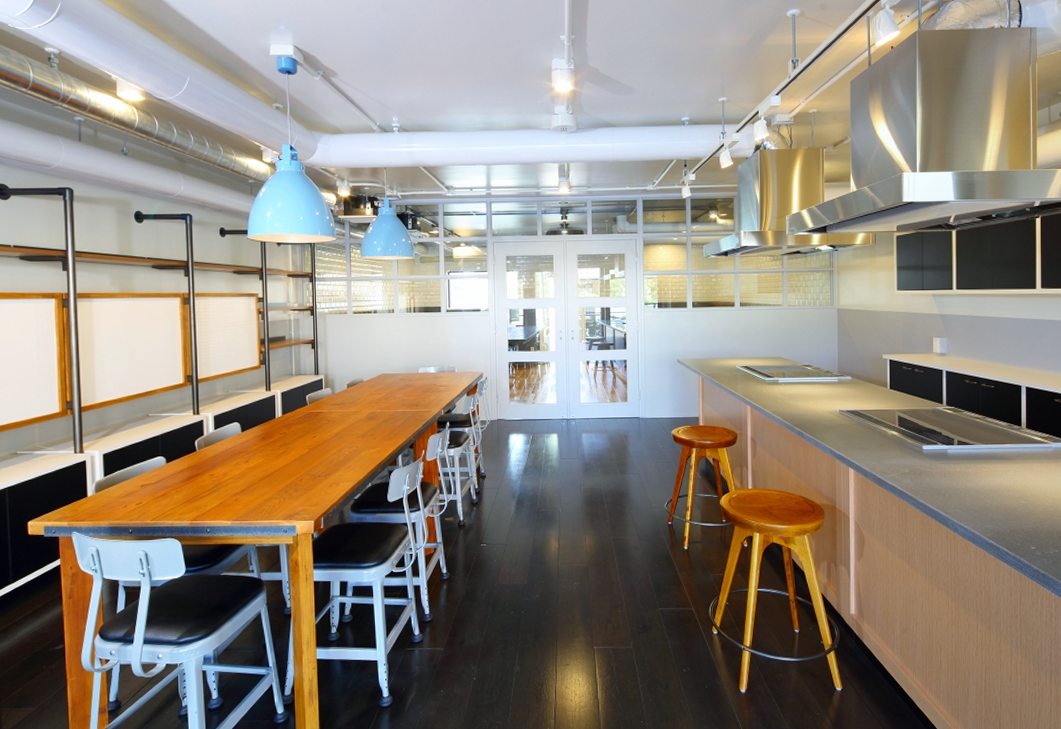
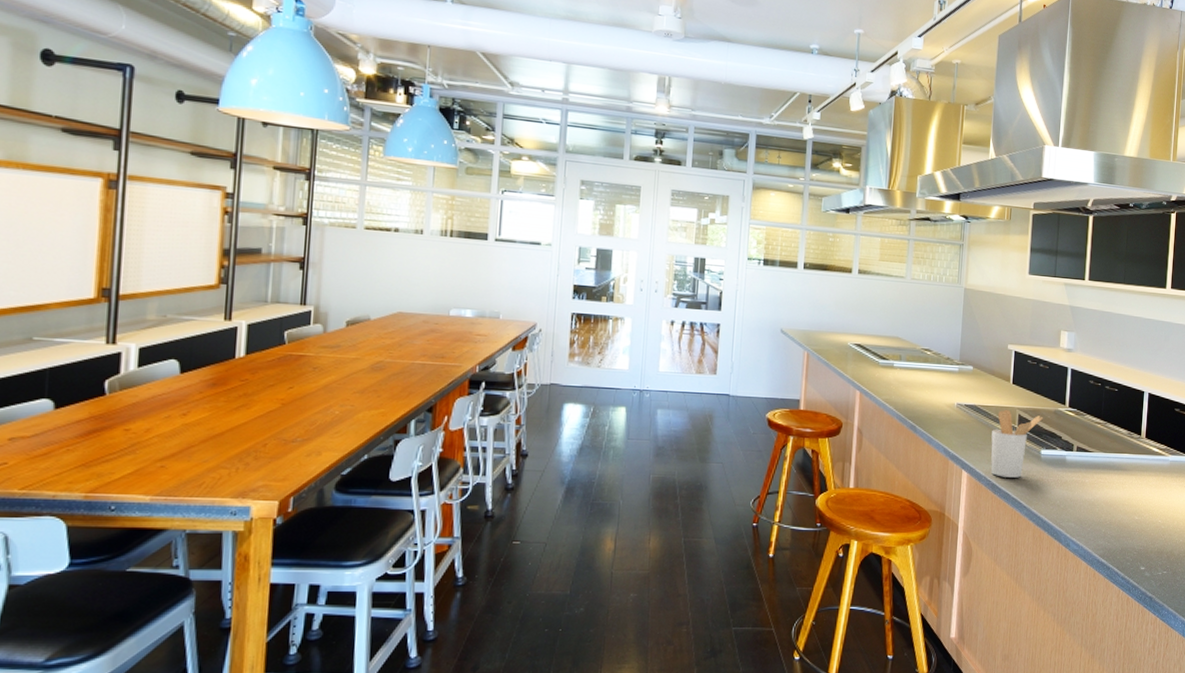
utensil holder: none [874,412,922,472] -> present [991,409,1043,478]

